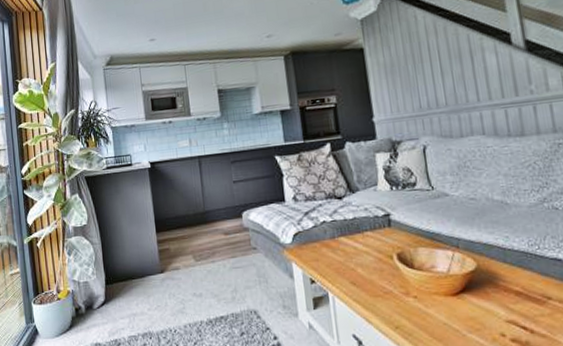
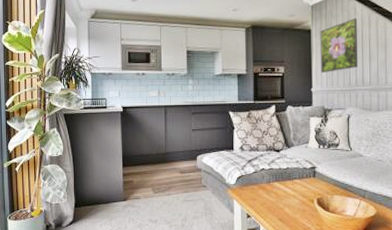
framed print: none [375,28,429,99] -> present [320,18,359,74]

